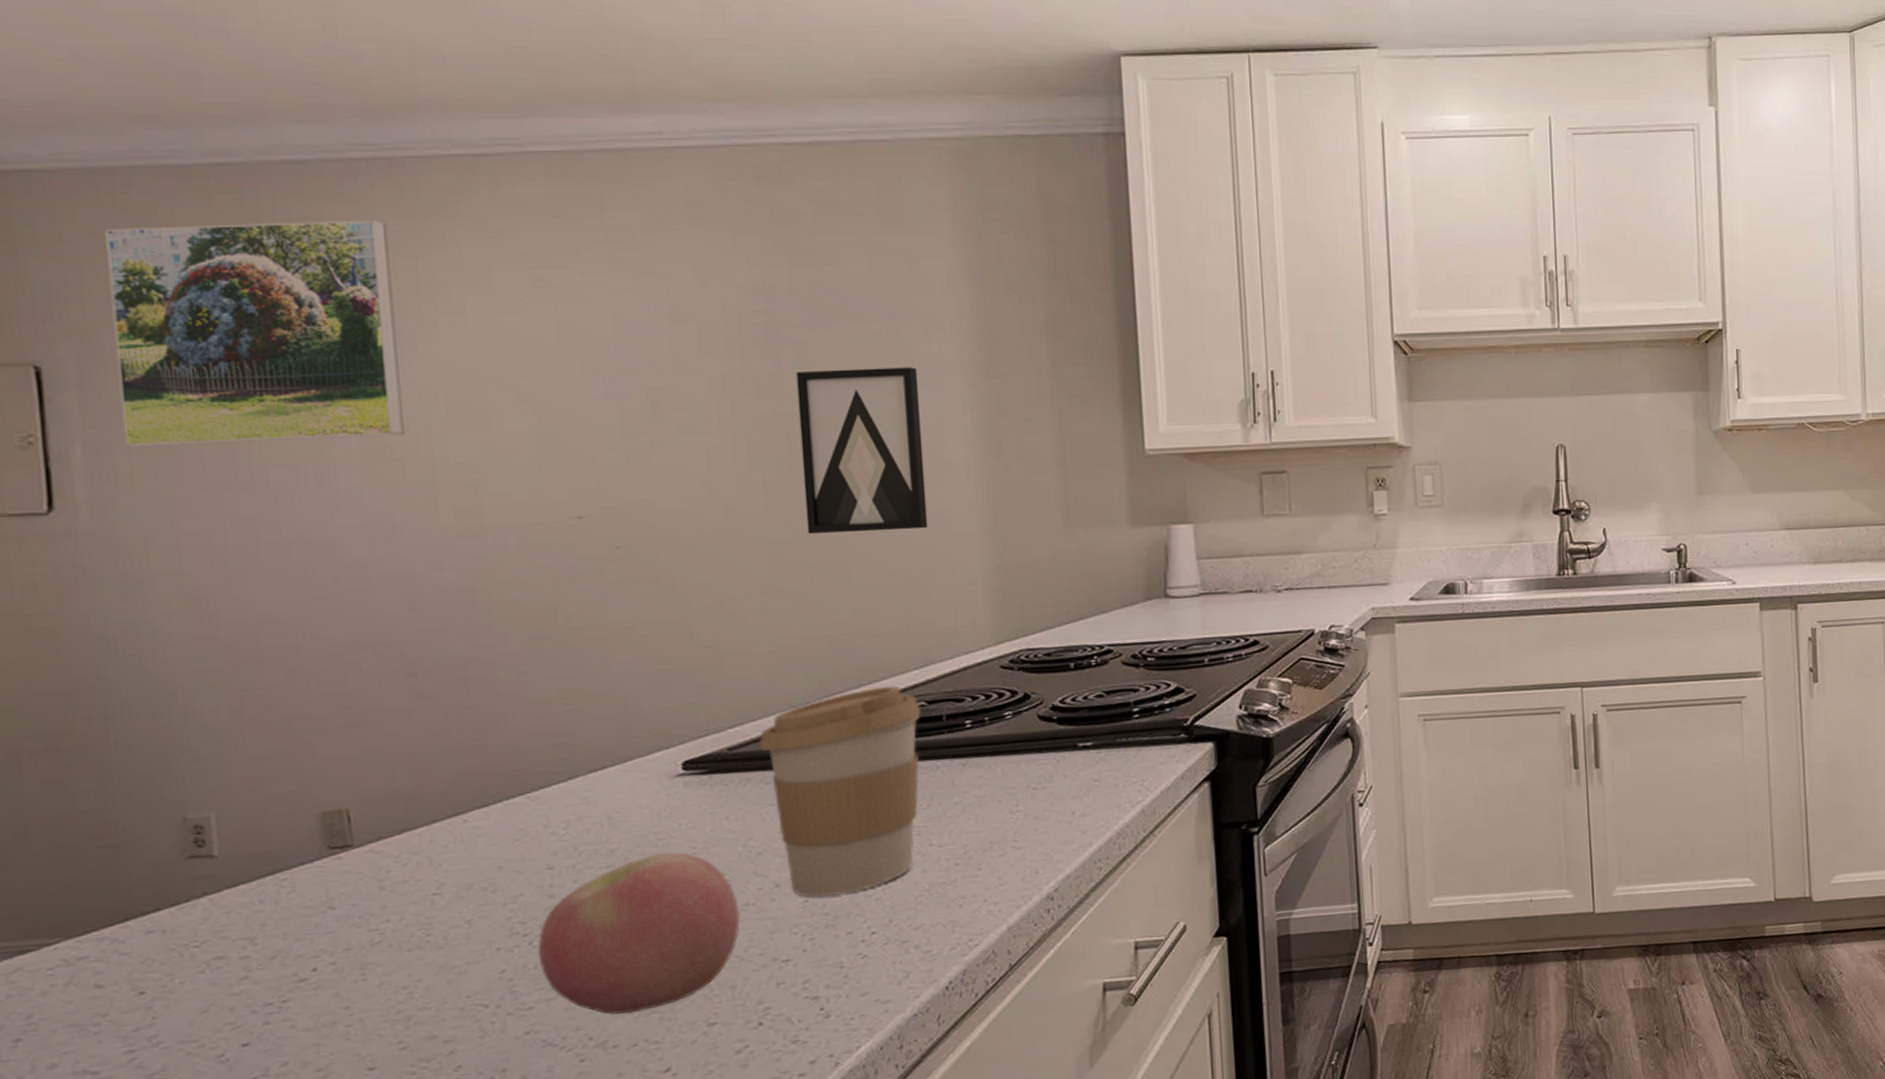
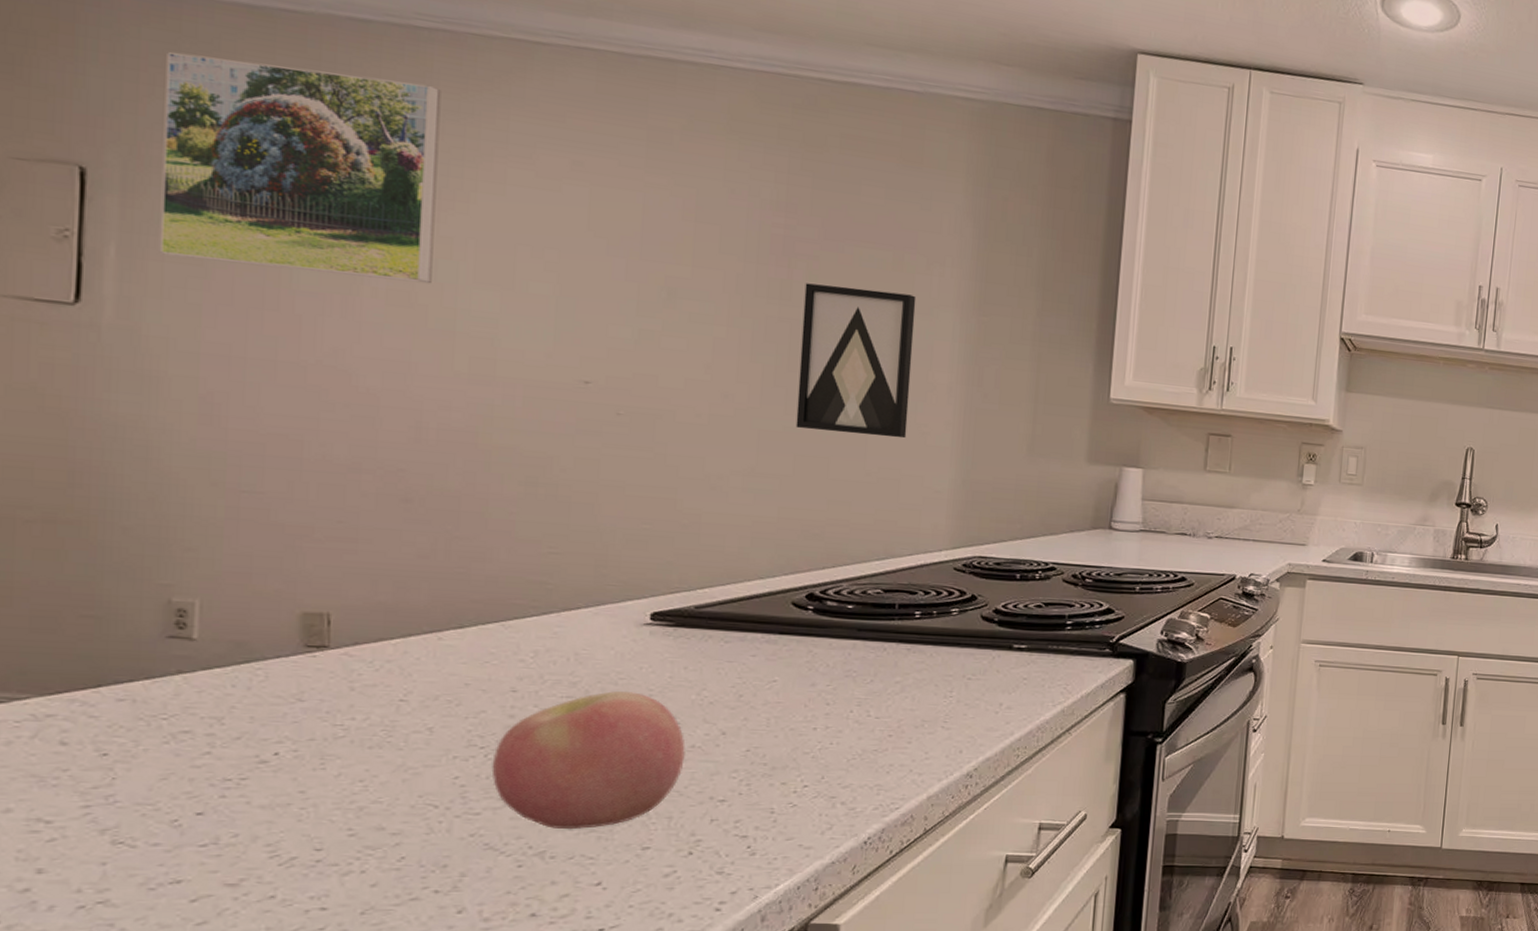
coffee cup: present [759,685,922,898] -> none [724,571,877,749]

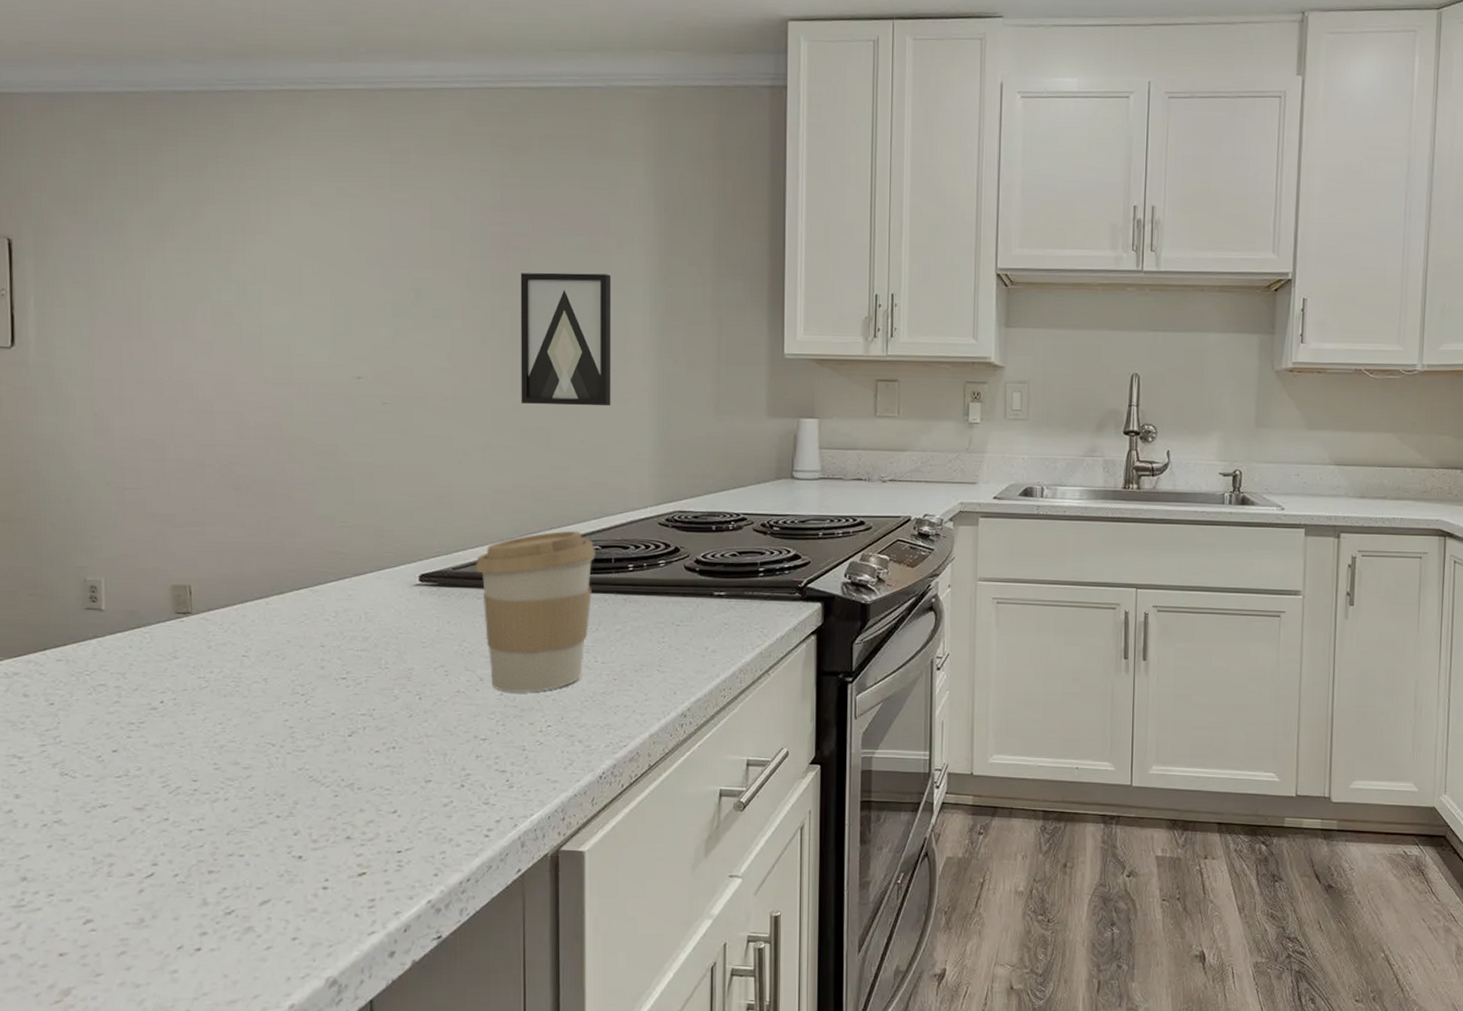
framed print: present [159,51,441,284] -> none [56,138,243,306]
apple: present [491,691,686,829] -> none [311,644,453,764]
coffee cup: none [724,571,877,749] -> present [475,530,596,692]

